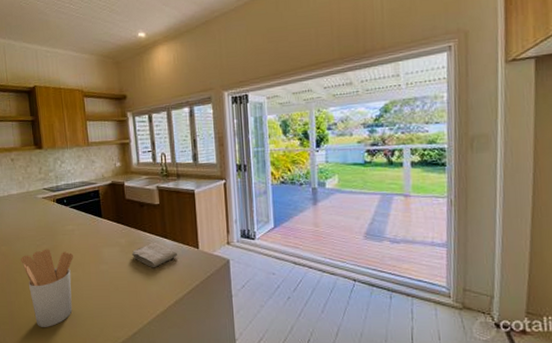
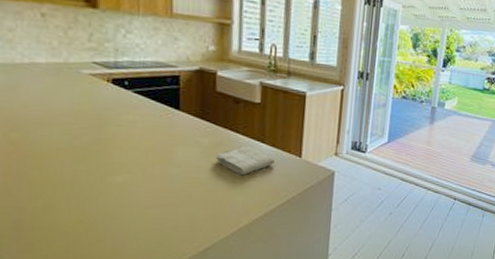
utensil holder: present [20,249,73,327] -> none [41,141,130,241]

